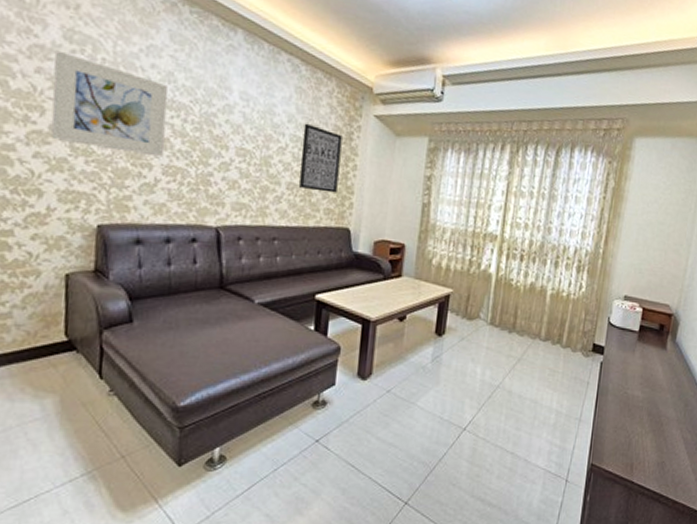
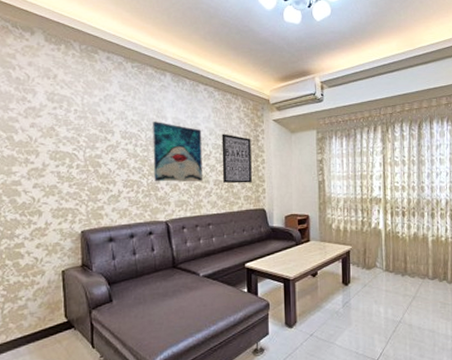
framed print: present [51,50,168,158] -> none [42,109,123,175]
wall art: none [206,92,278,183] -> present [153,122,202,182]

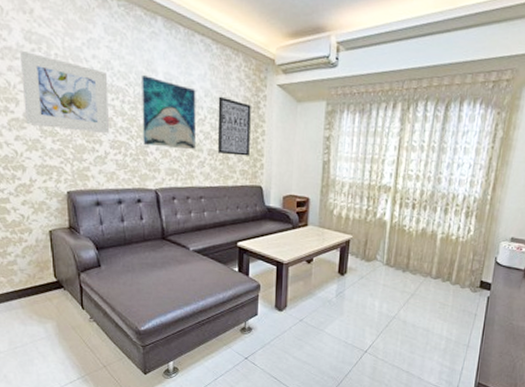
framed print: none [42,109,123,175] -> present [19,50,110,134]

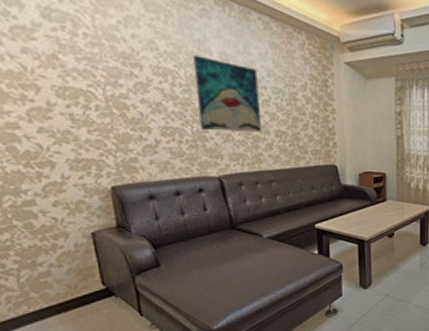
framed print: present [19,50,110,134] -> none [36,29,160,120]
wall art: present [217,96,251,156] -> none [282,75,321,136]

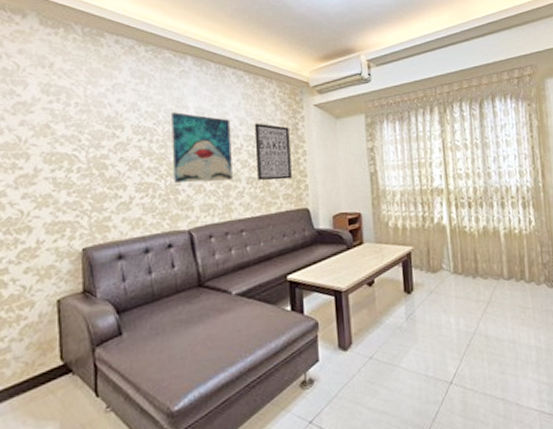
wall art: none [282,75,321,136] -> present [254,123,292,181]

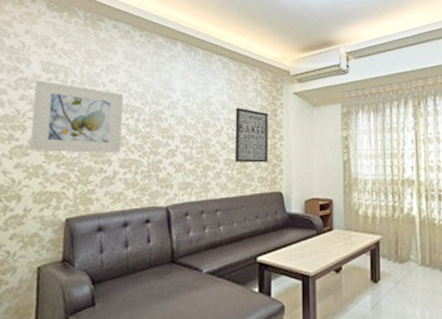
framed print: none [34,103,136,180] -> present [30,80,124,153]
wall art: present [171,112,233,184] -> none [156,94,213,162]

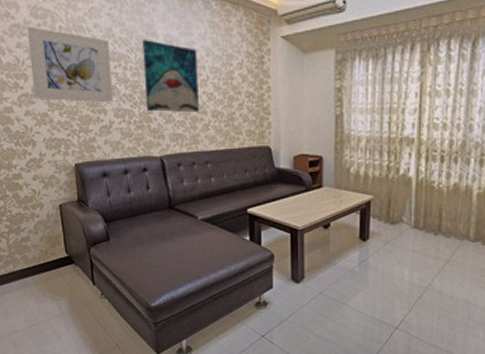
wall art: none [156,94,213,162] -> present [143,40,199,113]
wall art: present [234,107,268,163] -> none [220,54,255,116]

